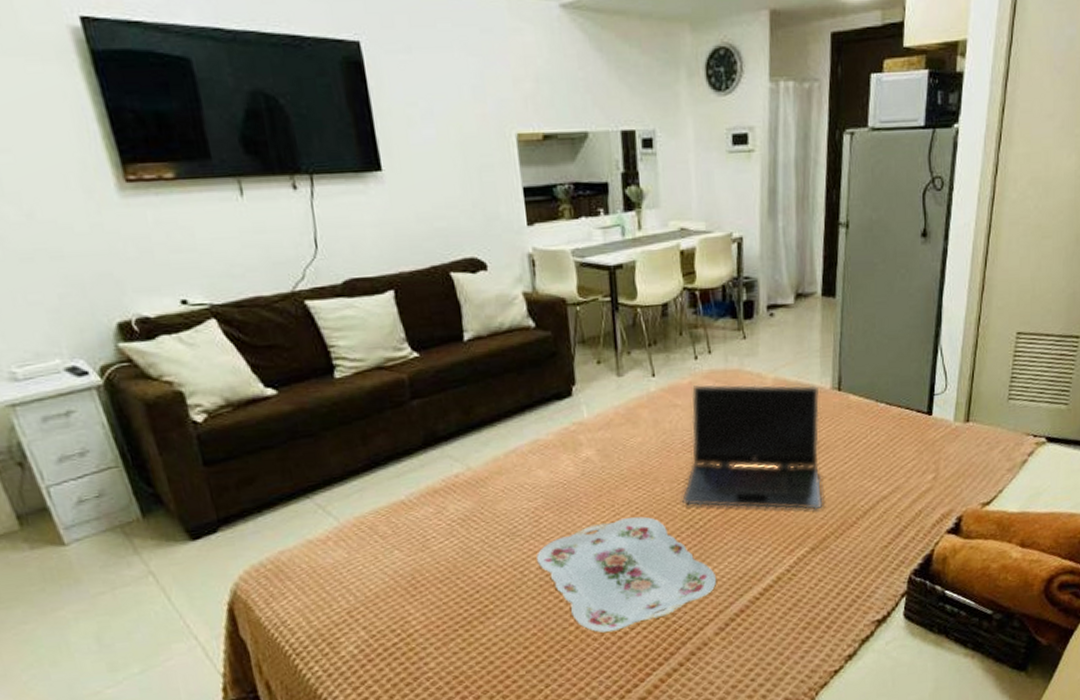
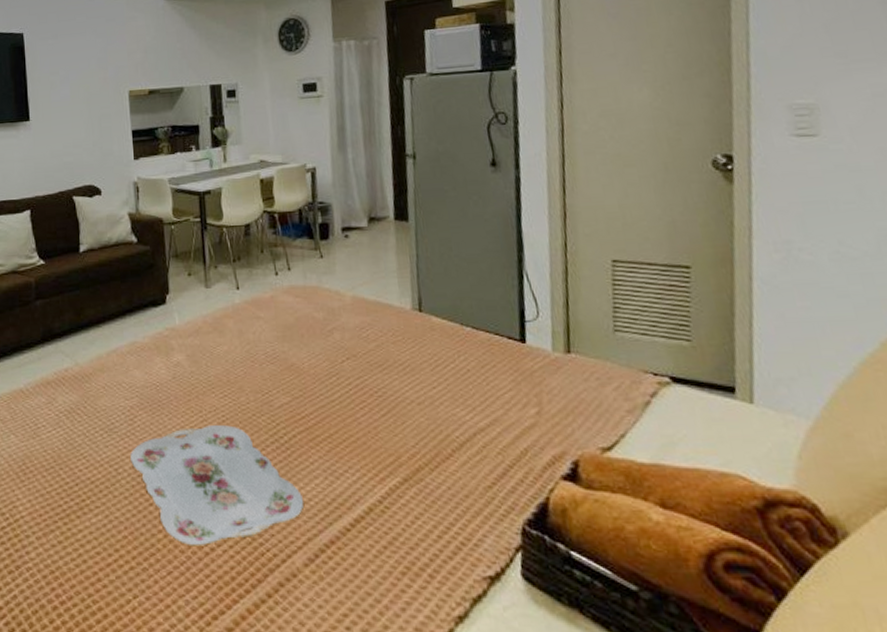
laptop computer: present [682,384,823,510] -> none [266,299,414,436]

